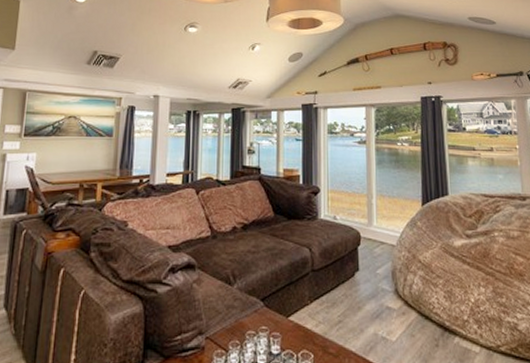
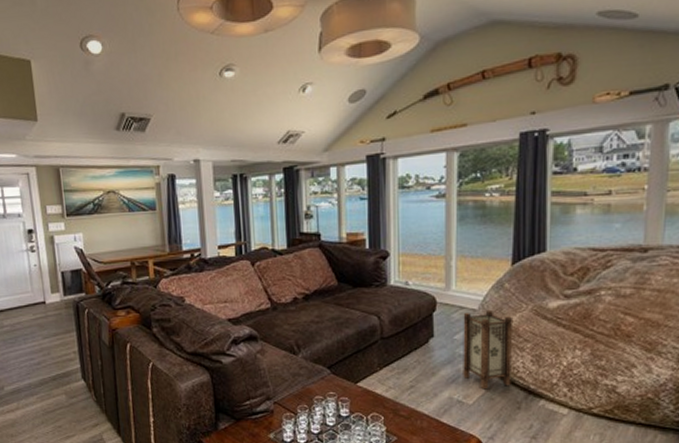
lantern: none [384,246,429,326] -> present [463,309,512,390]

